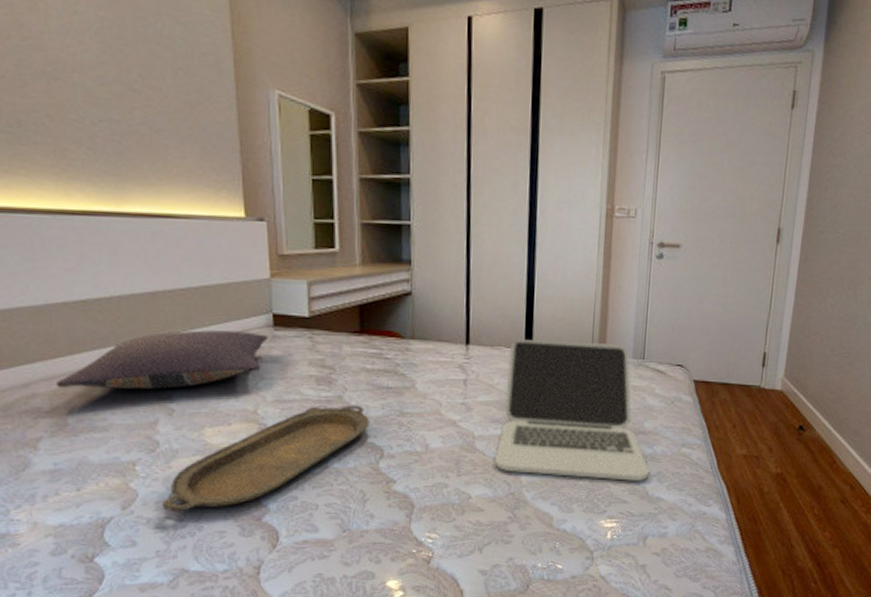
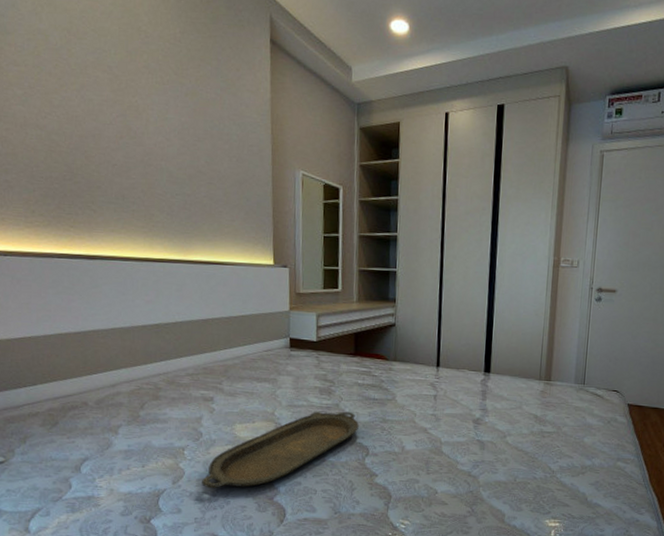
pillow: present [55,330,268,389] -> none [133,349,285,393]
laptop: present [495,339,649,482] -> none [457,364,588,489]

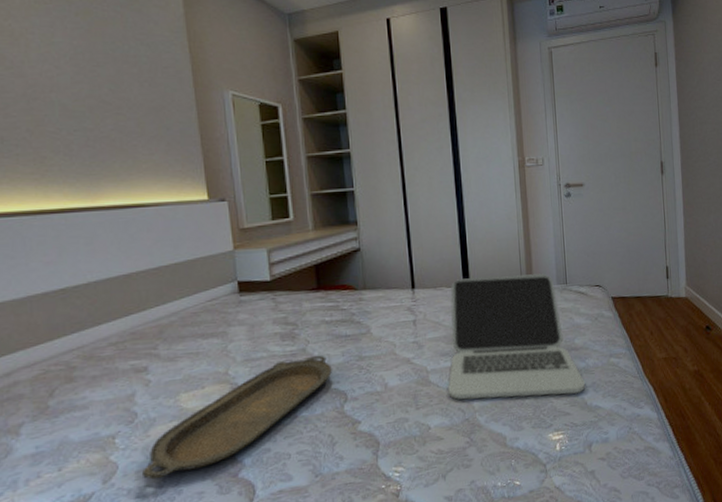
laptop: none [457,364,588,489] -> present [448,273,585,400]

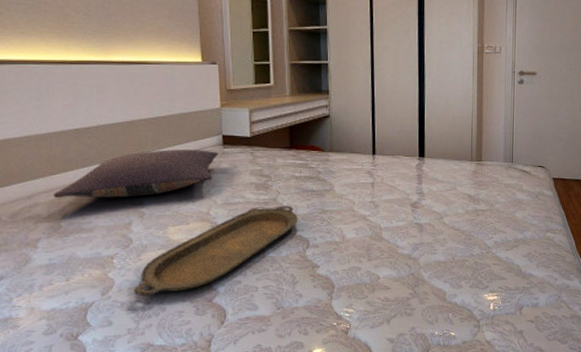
pillow: none [36,300,234,373] -> present [53,150,218,198]
laptop: present [448,273,585,400] -> none [398,149,521,262]

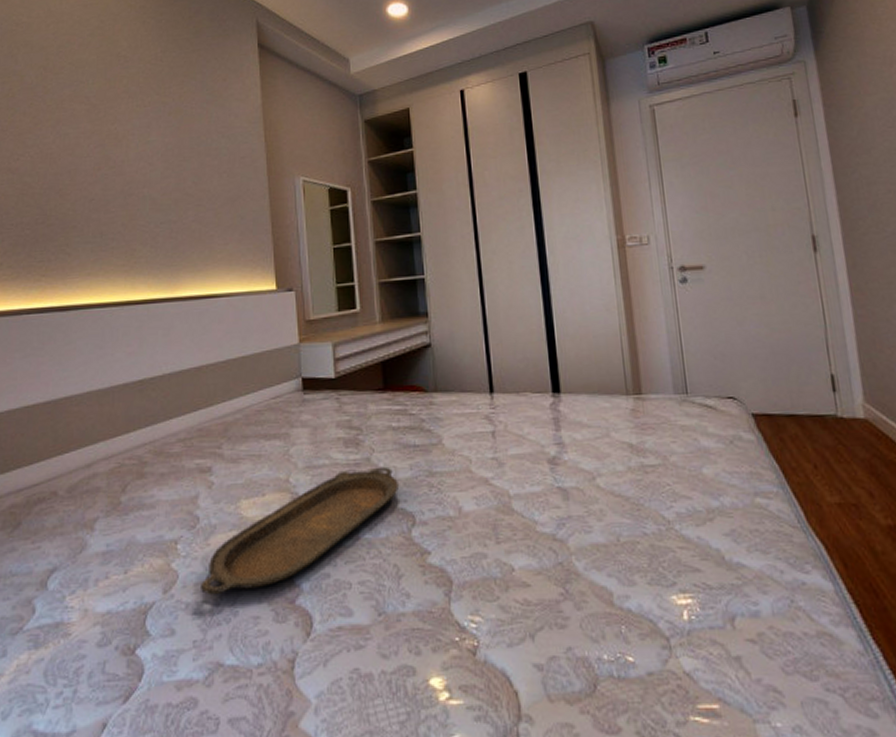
pillow: present [53,150,218,198] -> none [113,397,298,466]

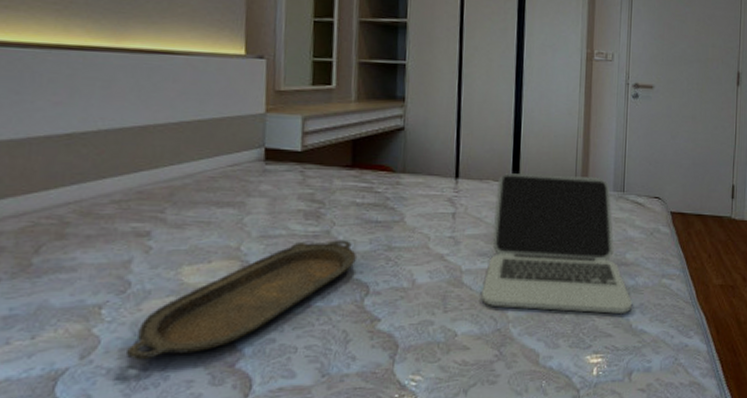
laptop: none [535,379,721,544] -> present [481,172,632,315]

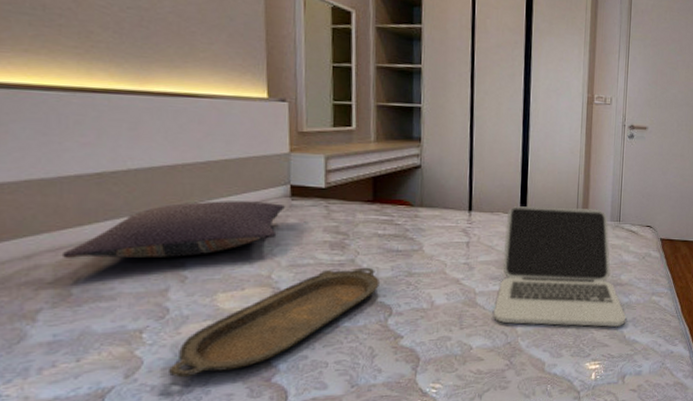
pillow: none [24,164,258,225] -> present [61,201,285,258]

